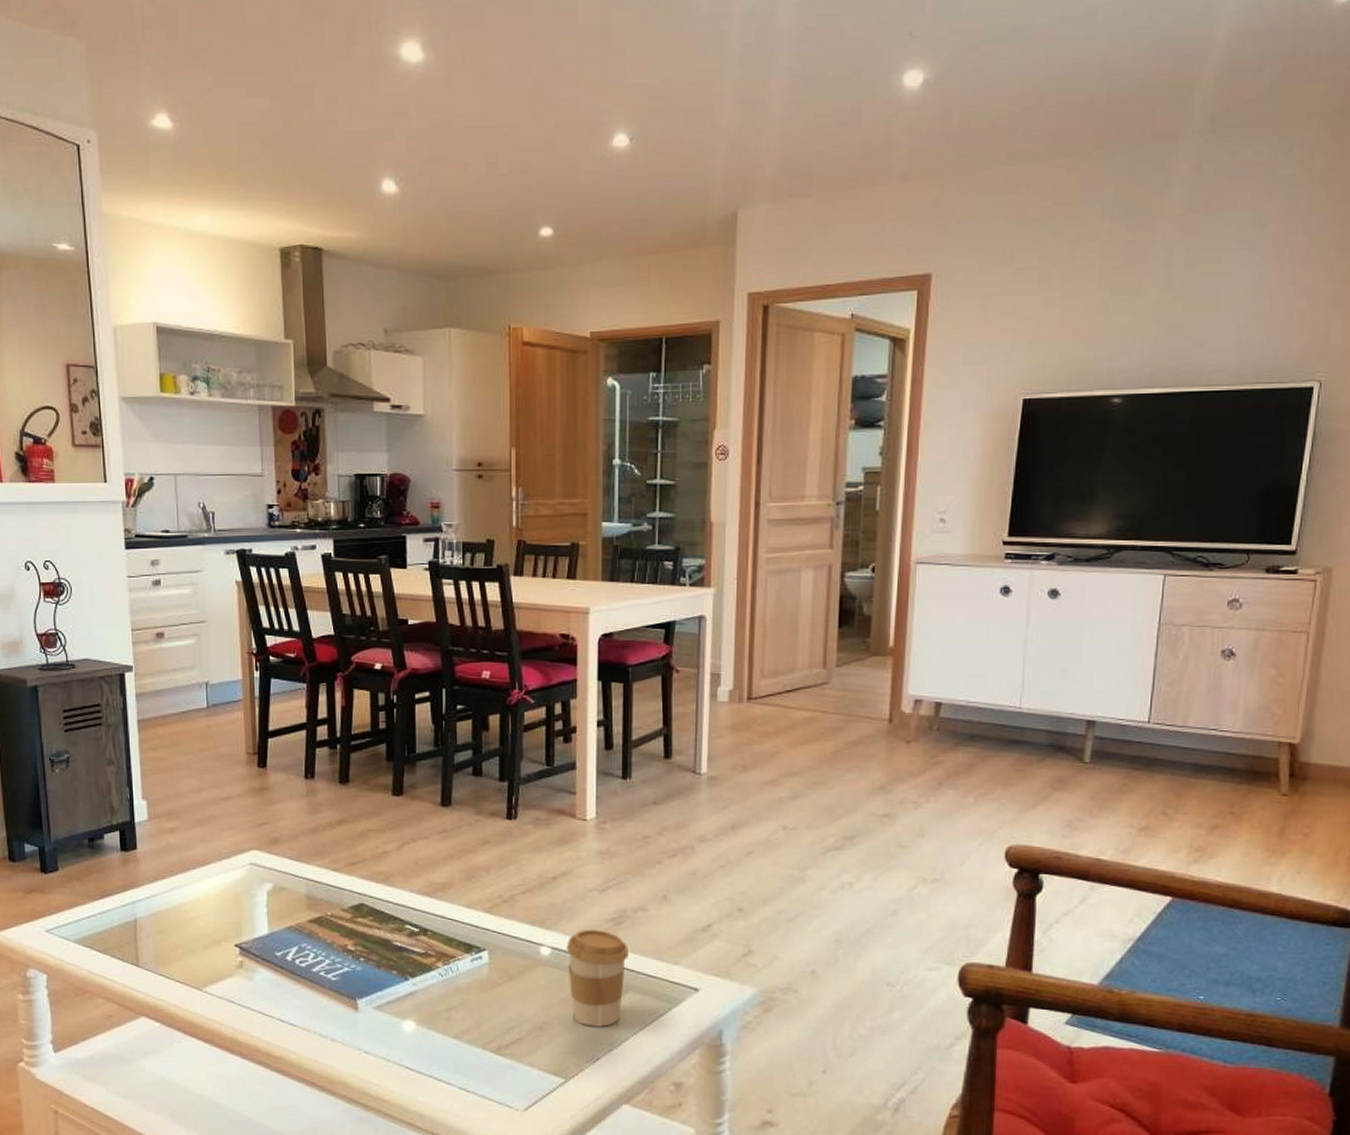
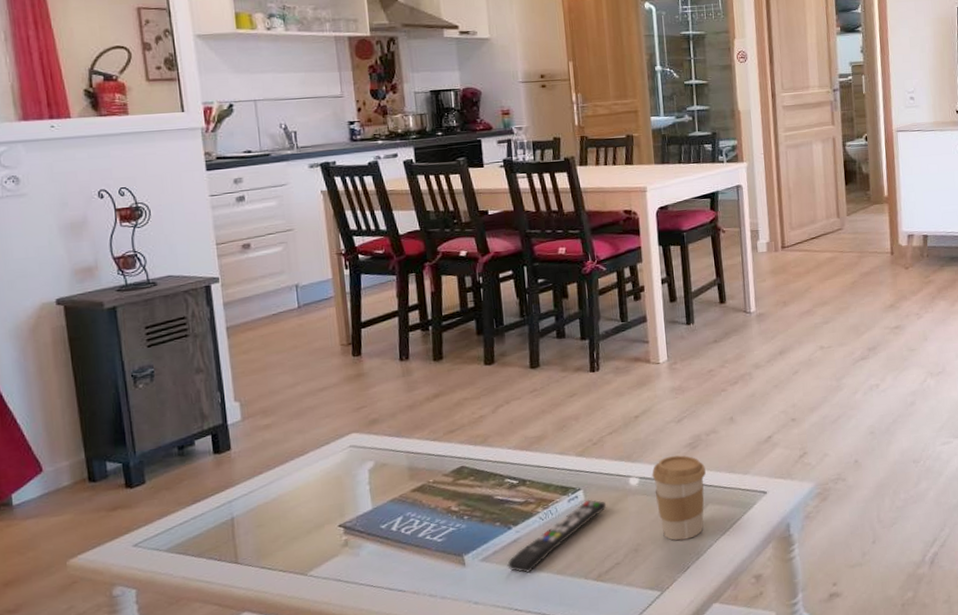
remote control: none [401,962,513,1031] -> present [507,499,607,573]

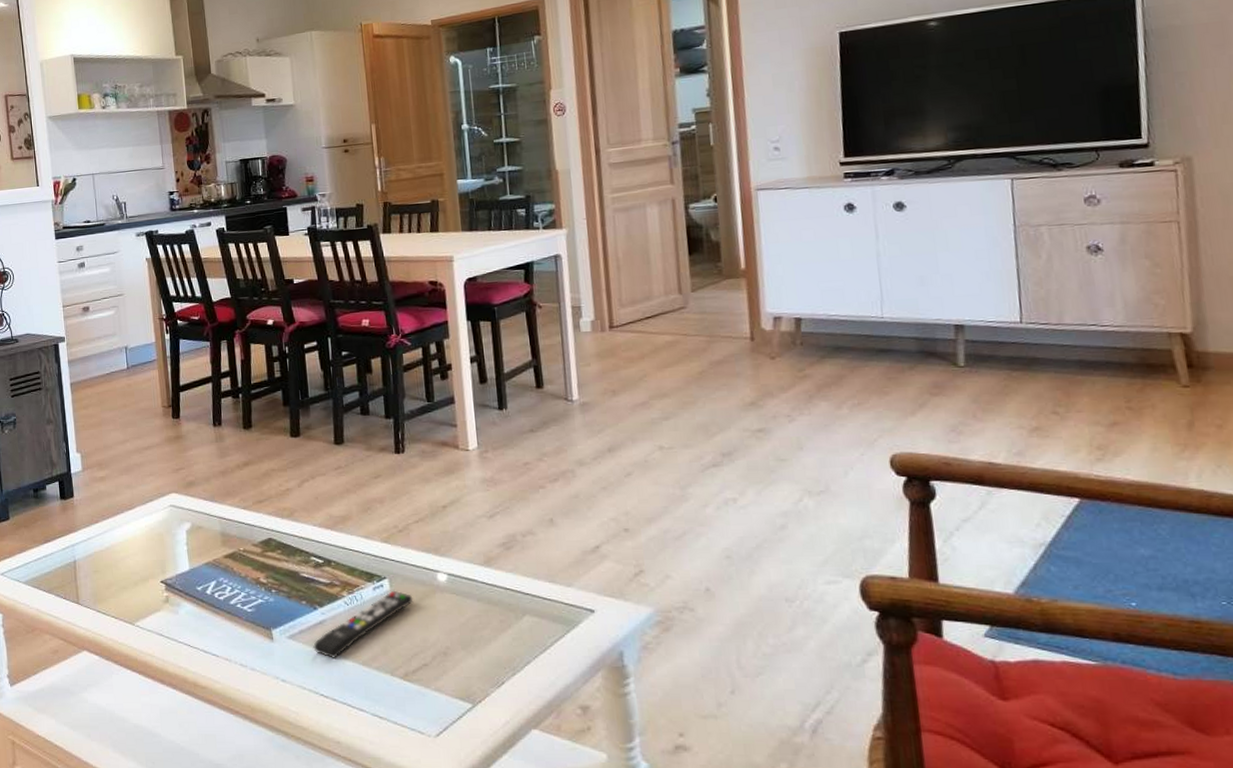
coffee cup: present [652,455,706,541] -> none [461,555,522,651]

